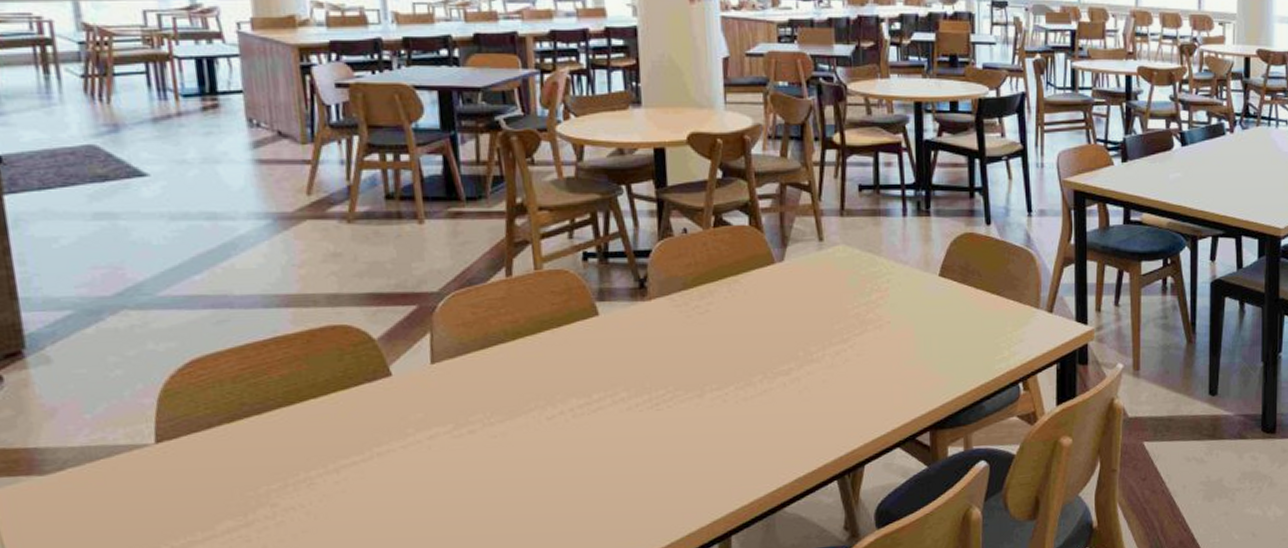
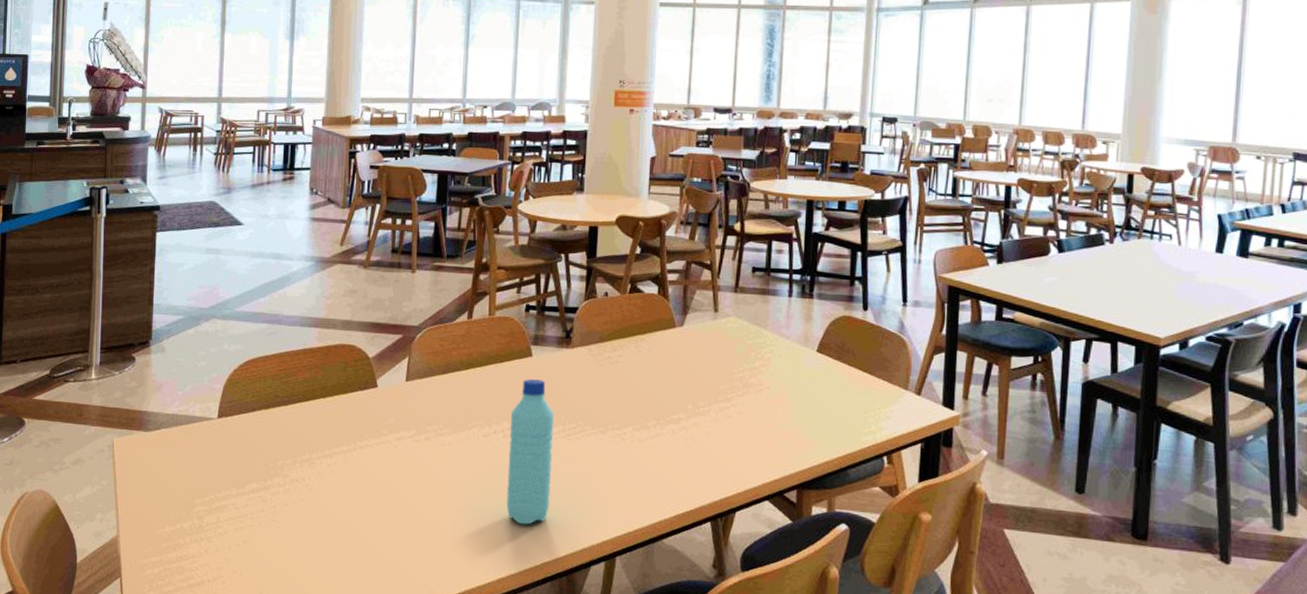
water bottle: none [580,342,643,517] -> present [506,379,555,525]

